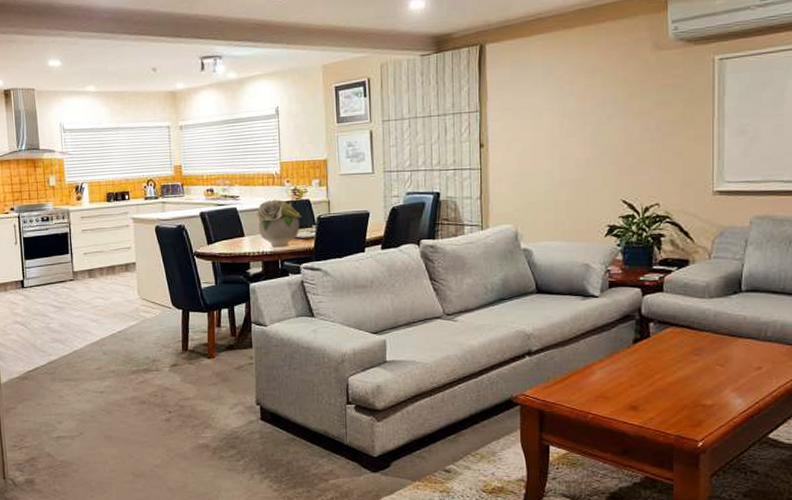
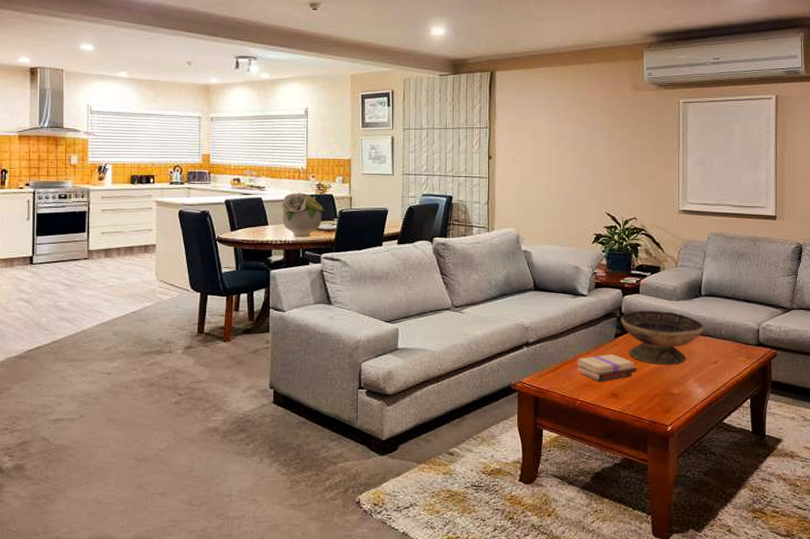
books: none [587,362,660,394] -> present [576,354,637,383]
decorative bowl: none [639,310,745,372] -> present [620,310,705,364]

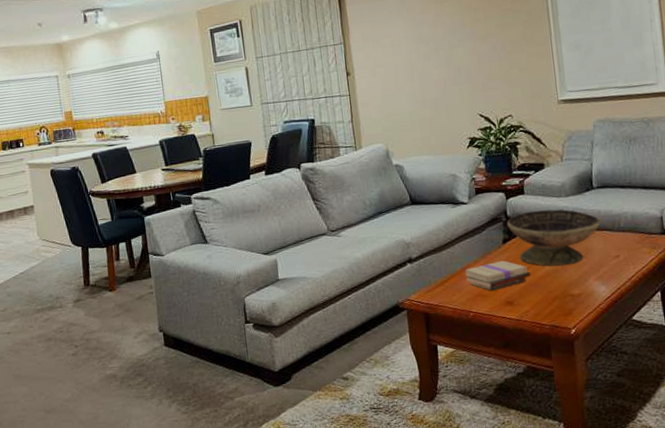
flower arrangement: present [281,192,325,238] -> none [146,136,189,181]

